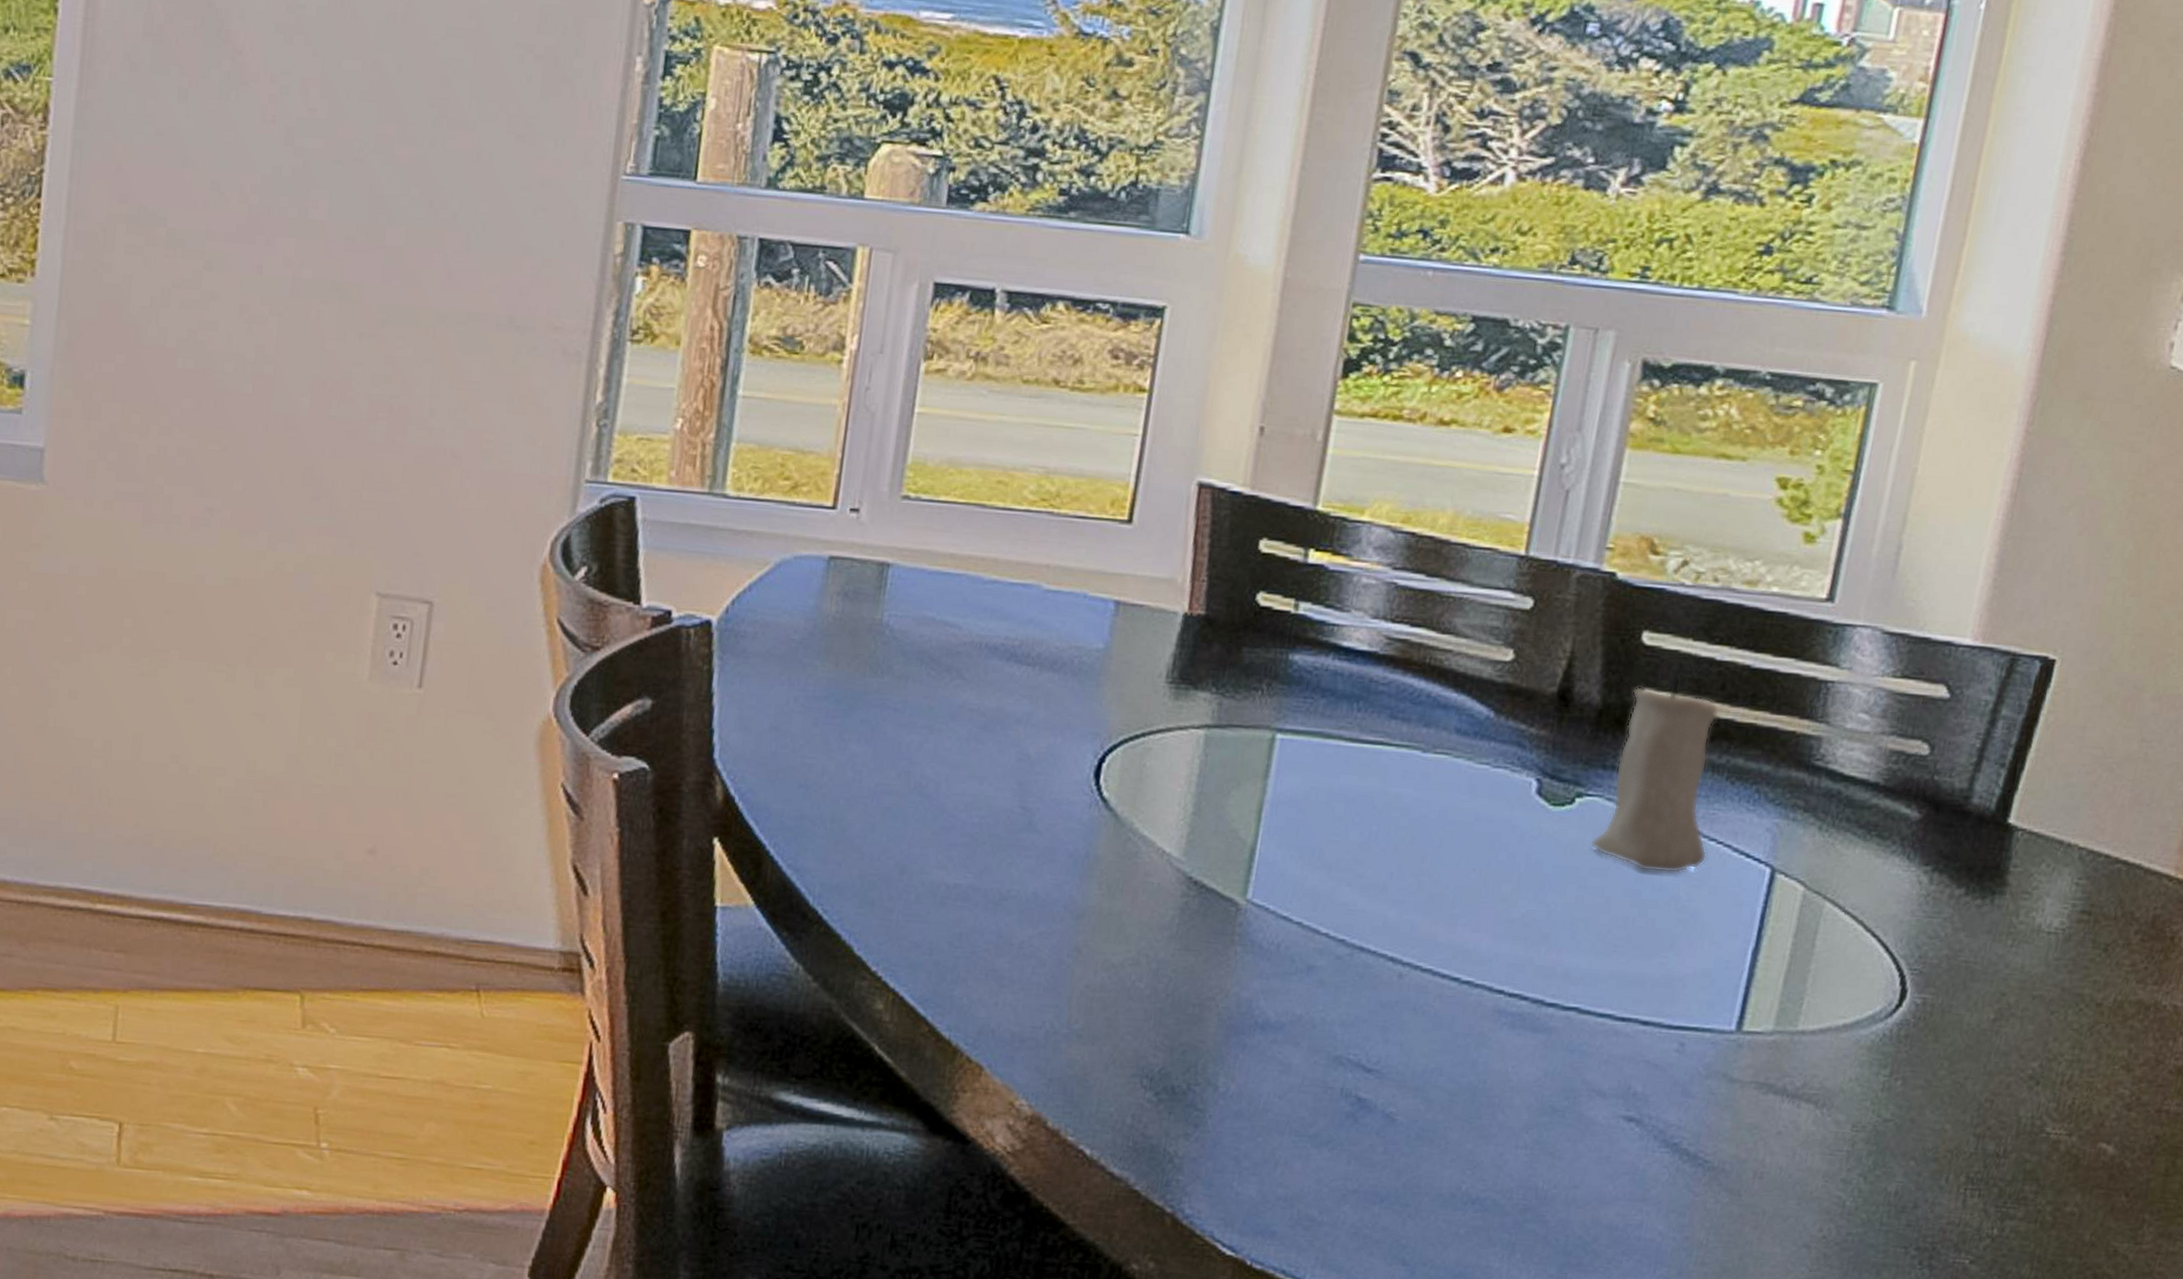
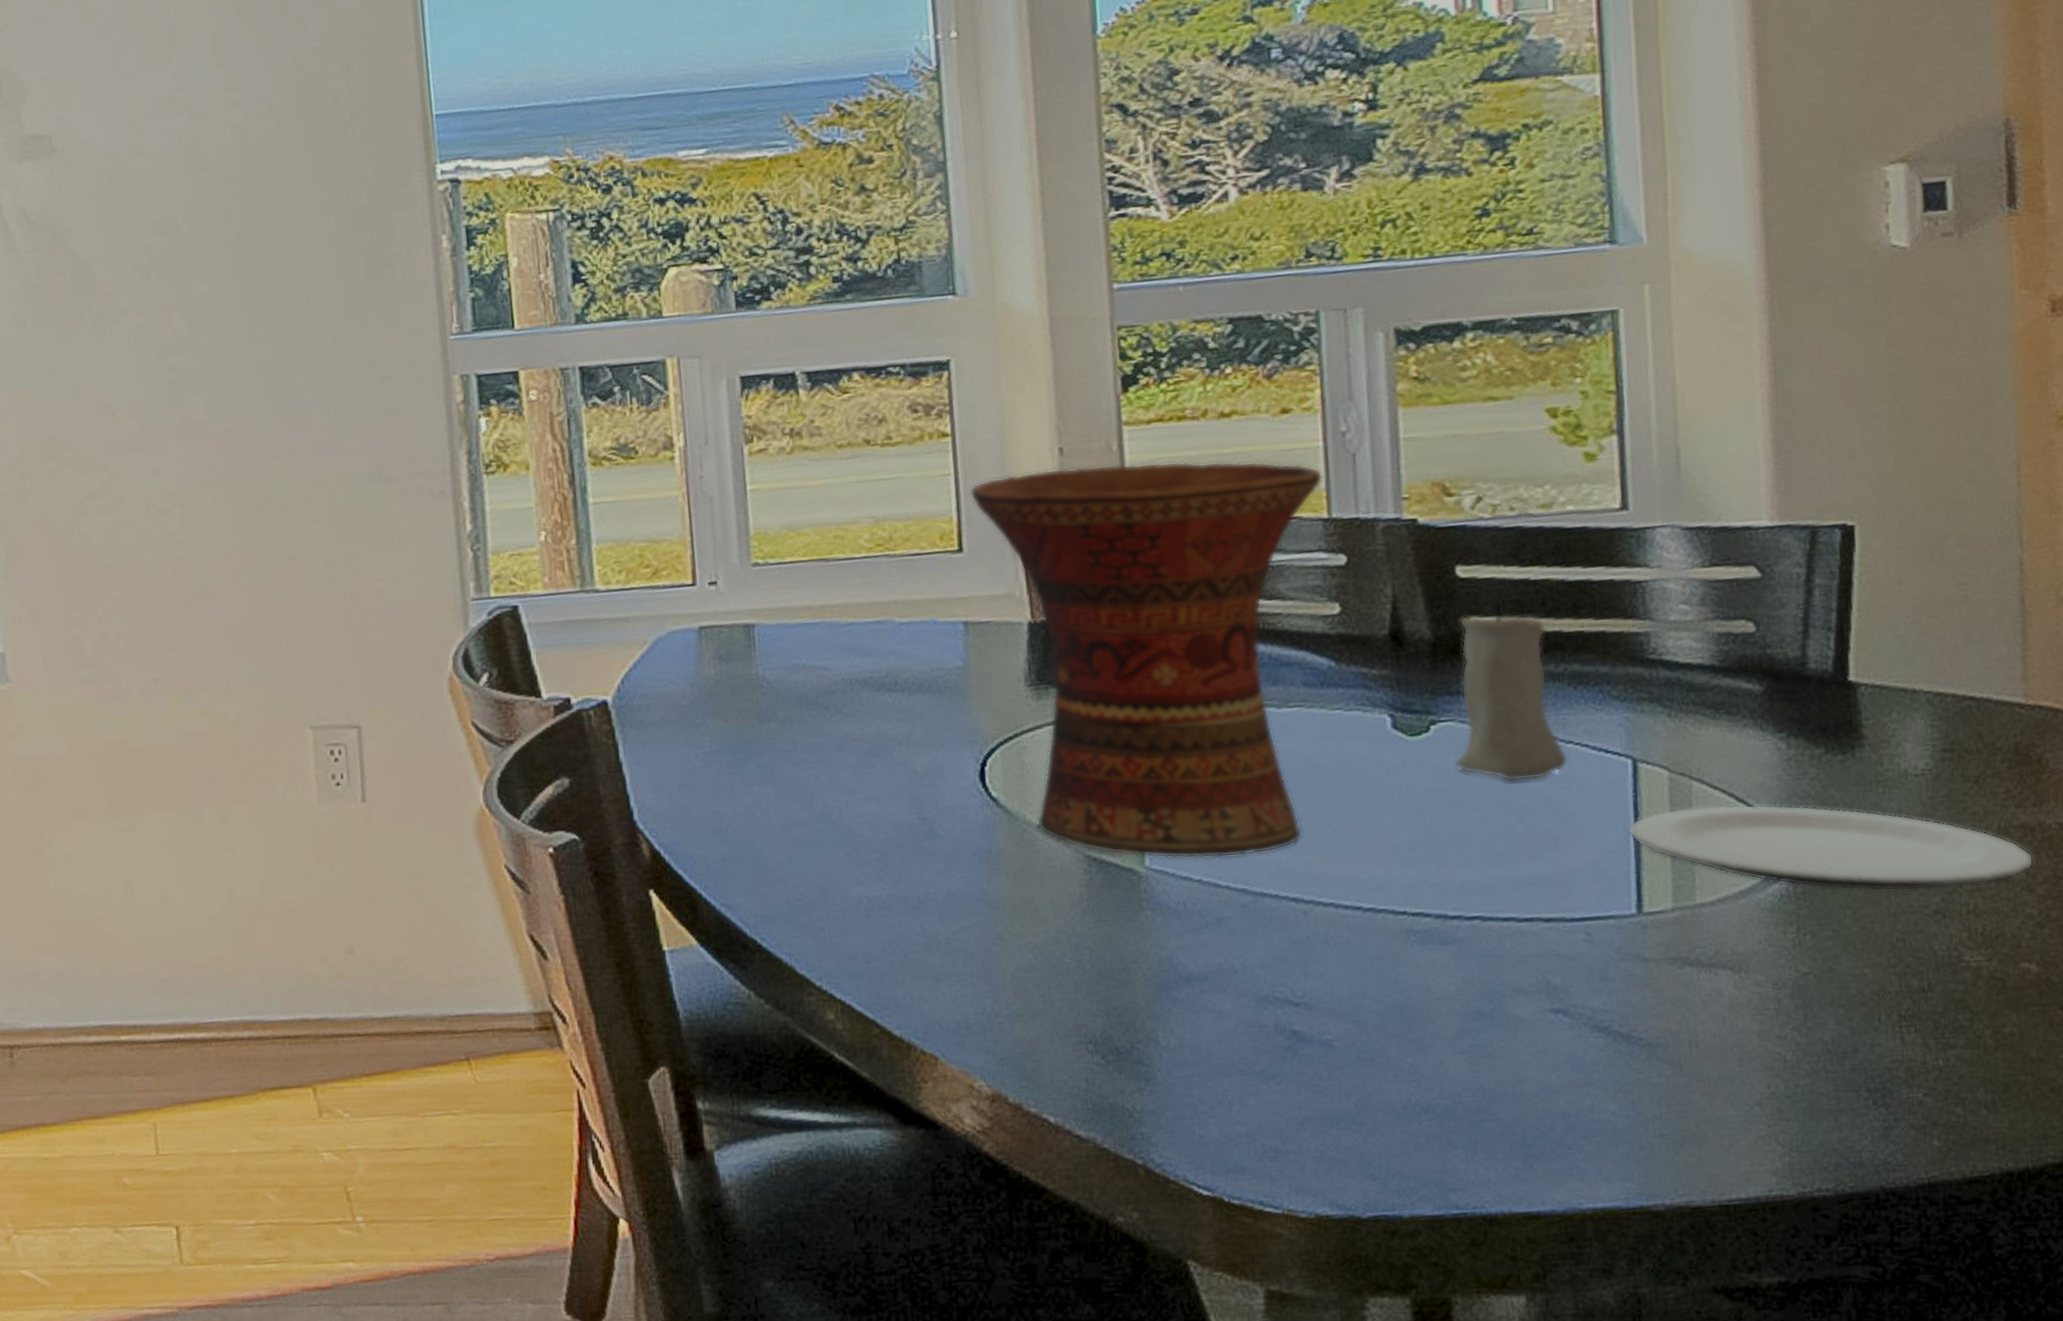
vase: none [1143,447,1531,905] -> present [969,461,1323,859]
plate: none [1748,927,2141,1057] -> present [1628,804,2034,891]

